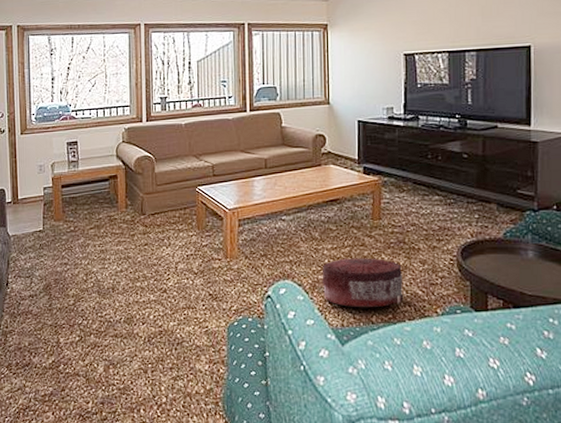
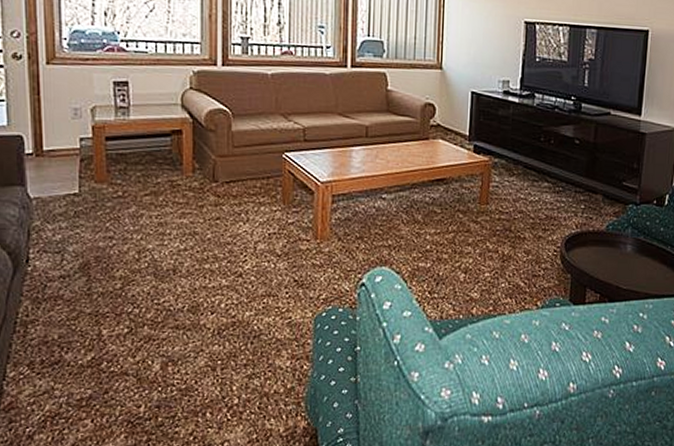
pouf: present [322,258,404,308] -> none [422,245,506,300]

